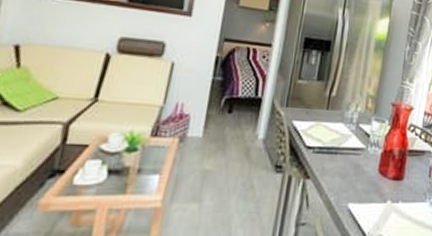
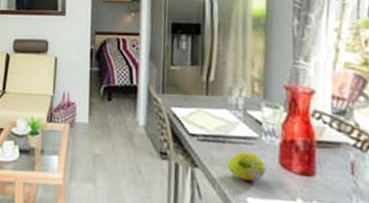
fruit: none [336,161,368,188] -> present [227,151,266,182]

